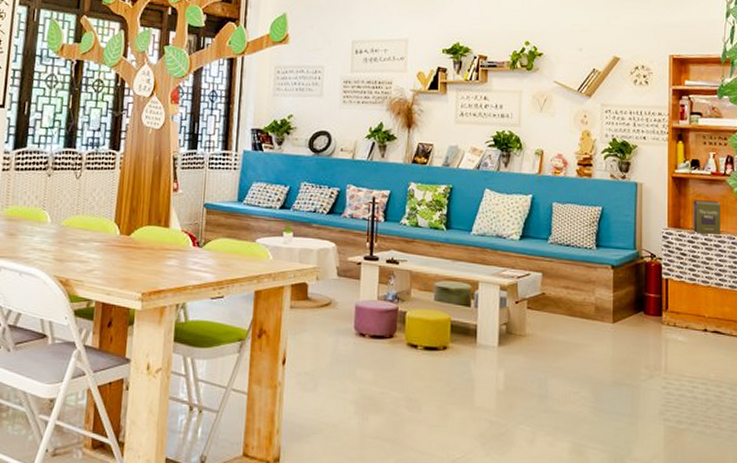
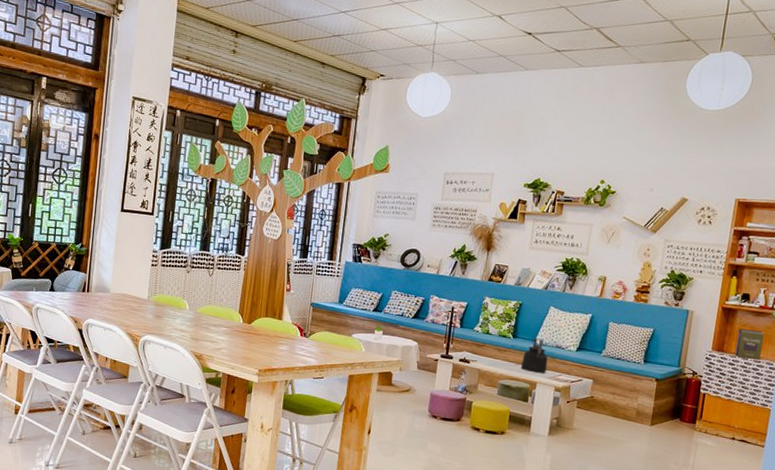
kettle: none [458,226,489,271] -> present [520,337,548,374]

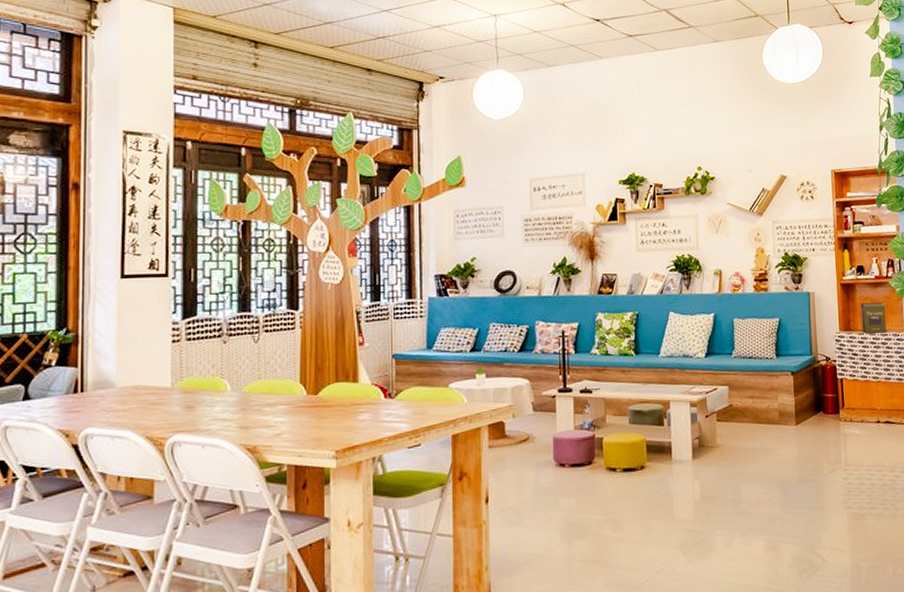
kettle: present [520,337,548,374] -> none [649,349,678,391]

